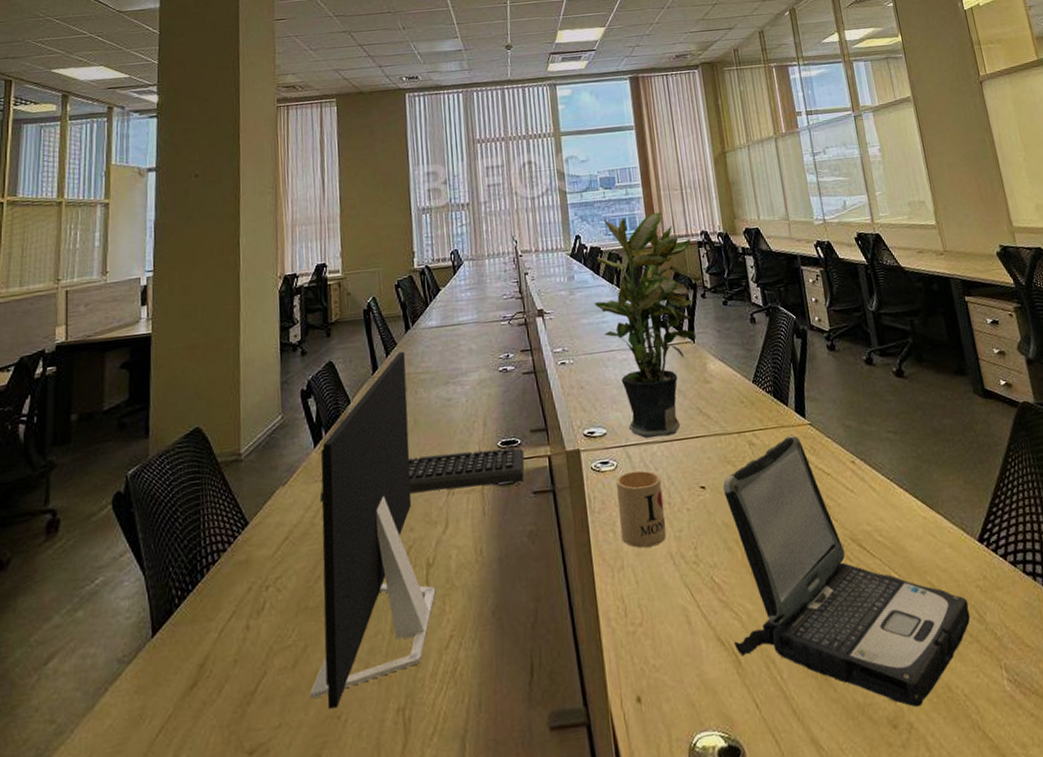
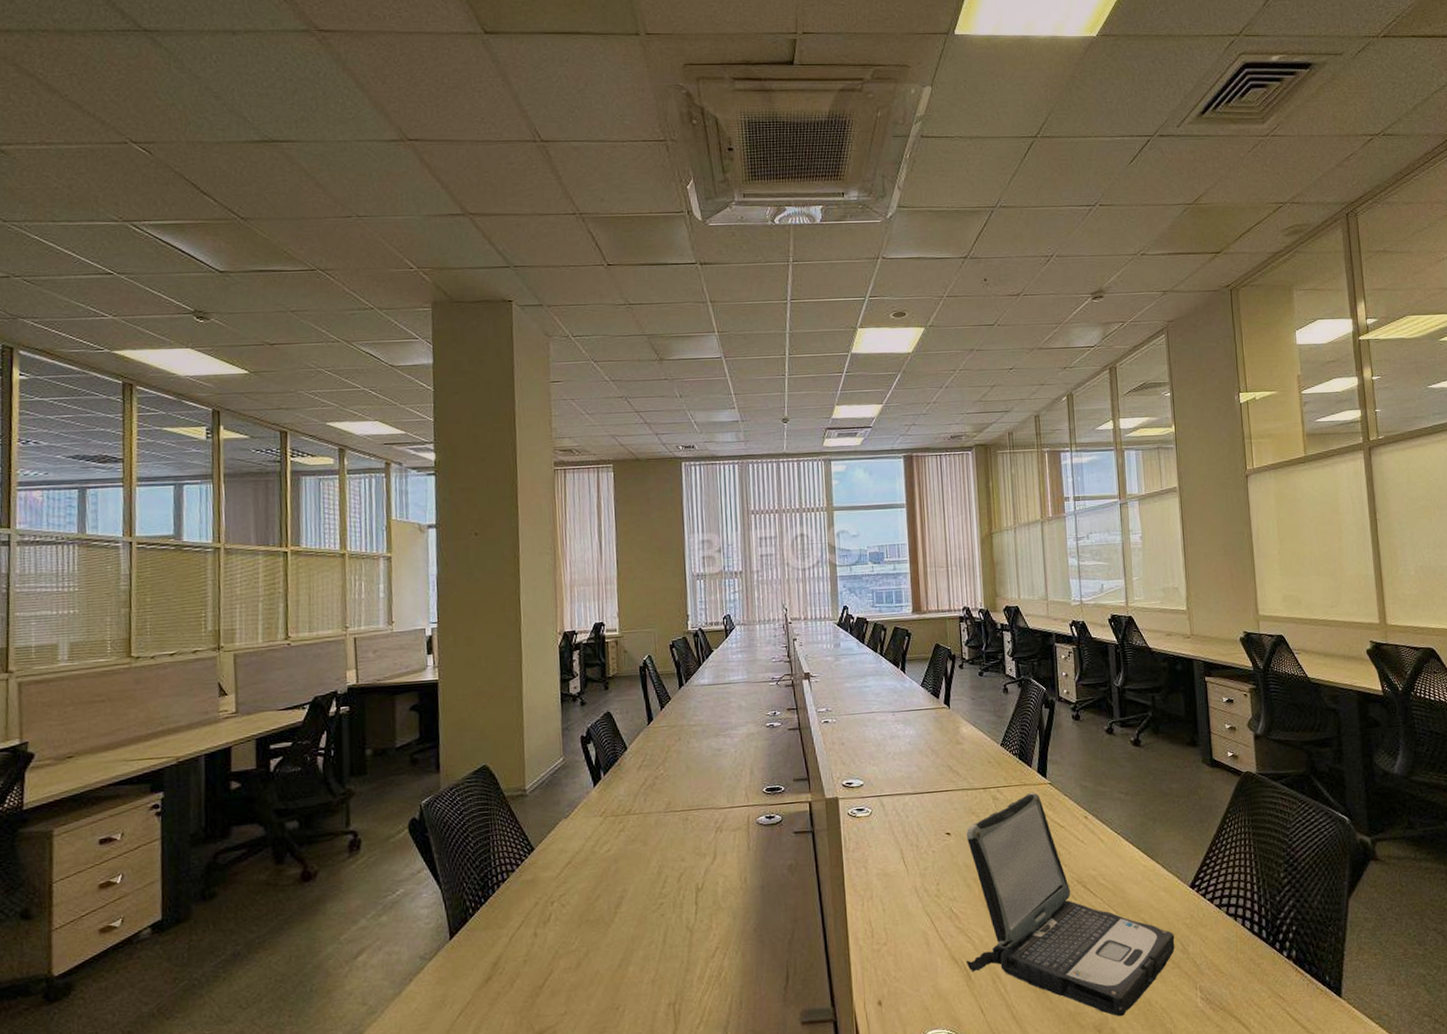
monitor: present [310,351,436,709] -> none [591,705,704,1002]
keyboard: present [321,447,525,502] -> none [600,793,787,834]
potted plant: present [593,212,703,438] -> none [857,587,962,790]
mug: present [616,470,666,548] -> none [870,817,913,882]

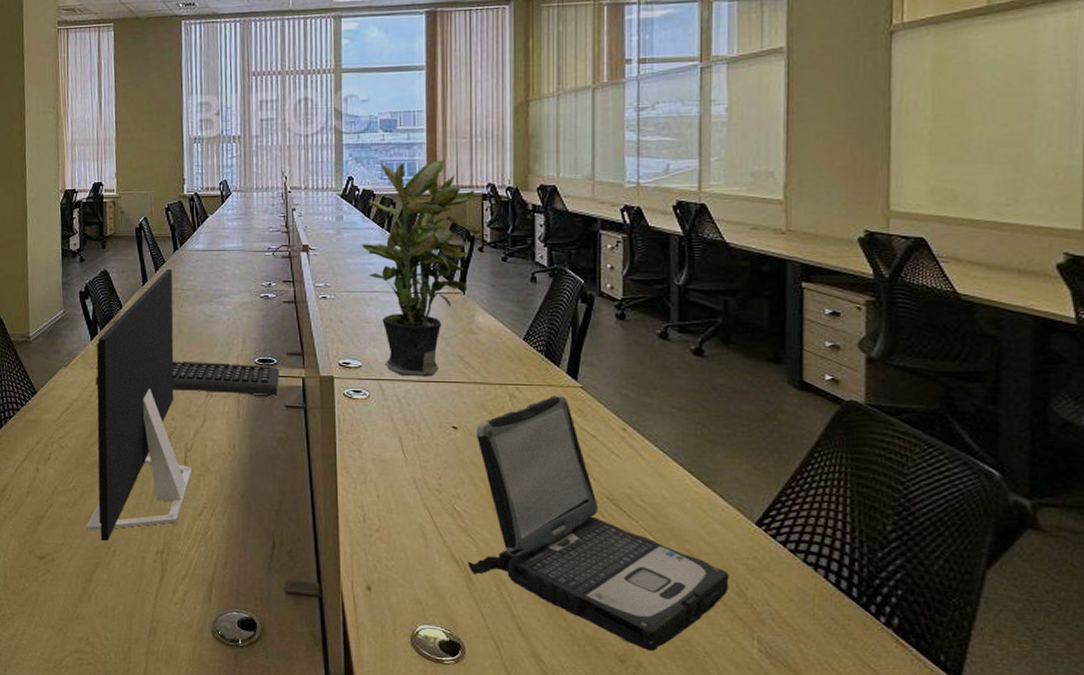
monitor: none [591,705,704,1002] -> present [86,268,193,541]
keyboard: none [600,793,787,834] -> present [96,360,279,395]
potted plant: none [857,587,962,790] -> present [361,160,484,377]

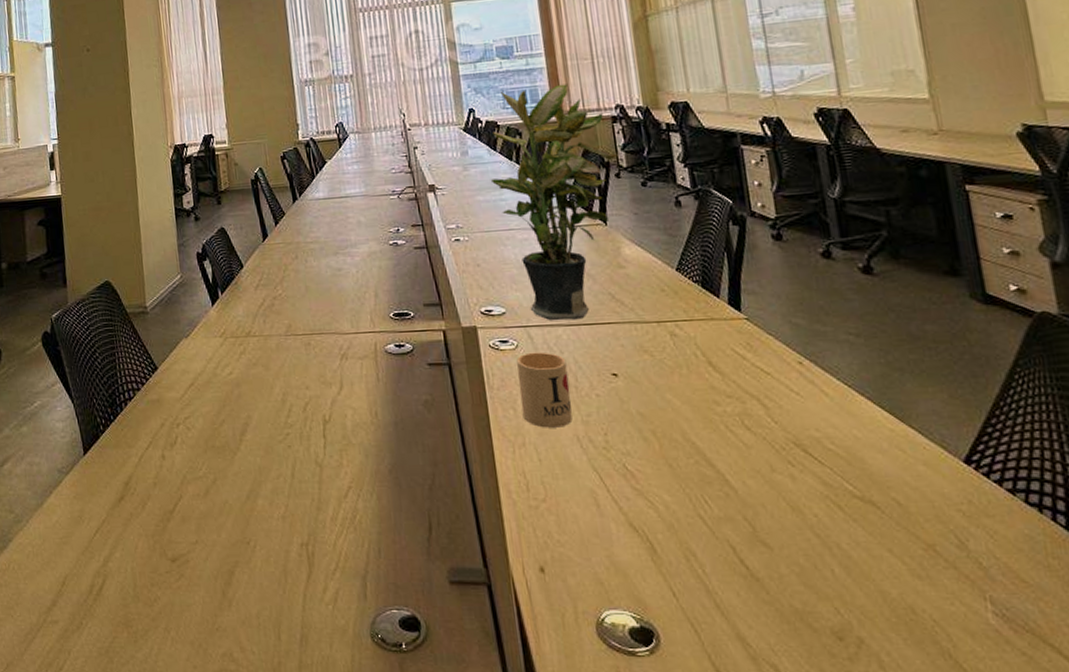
monitor: present [86,268,193,541] -> none [219,221,333,534]
keyboard: present [96,360,279,395] -> none [220,319,419,355]
mug: none [366,402,413,470] -> present [516,352,573,428]
laptop: present [468,394,729,652] -> none [637,328,947,624]

